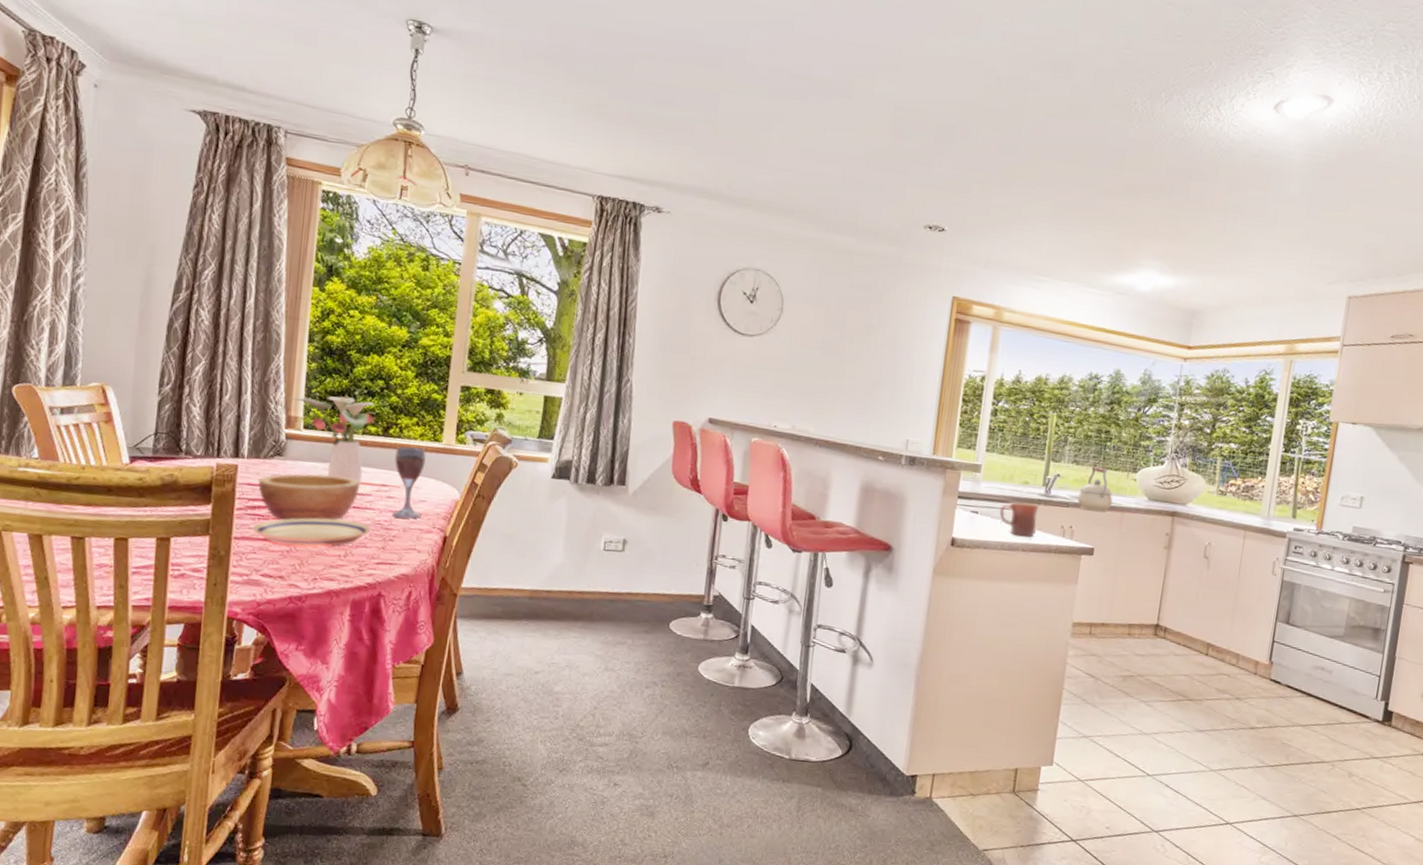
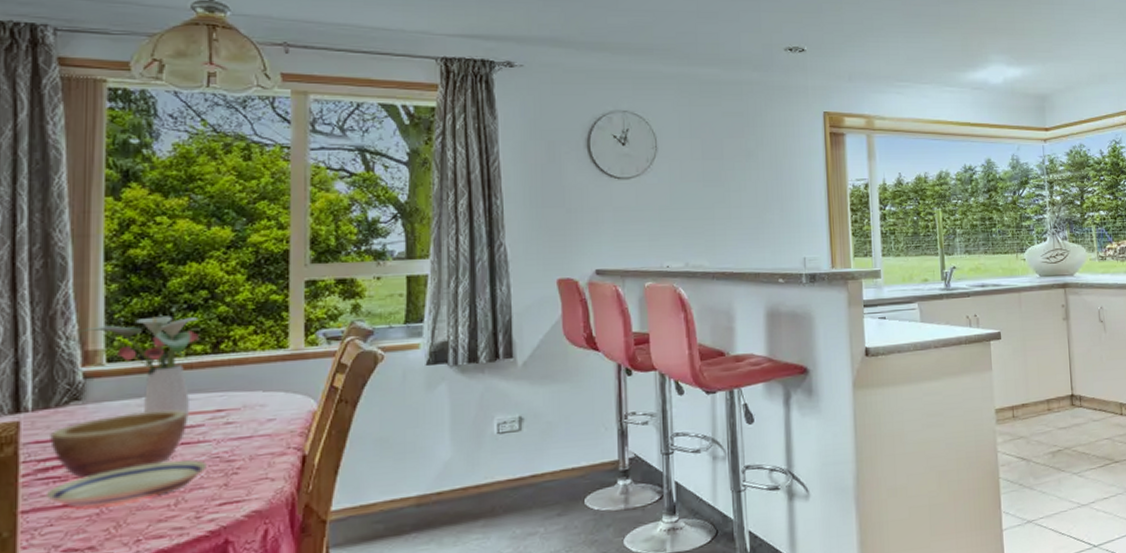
cup: present [392,446,426,519] -> none [231,359,271,445]
mug: present [999,502,1039,538] -> none [905,299,944,336]
kettle: present [1078,466,1113,513] -> none [976,252,1009,298]

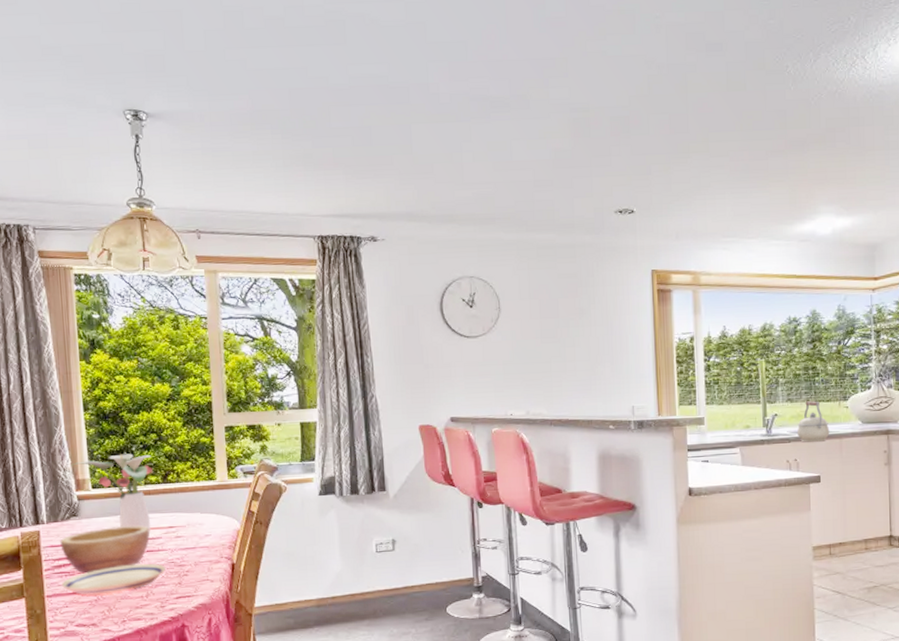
kettle: none [976,252,1009,298] -> present [797,401,830,443]

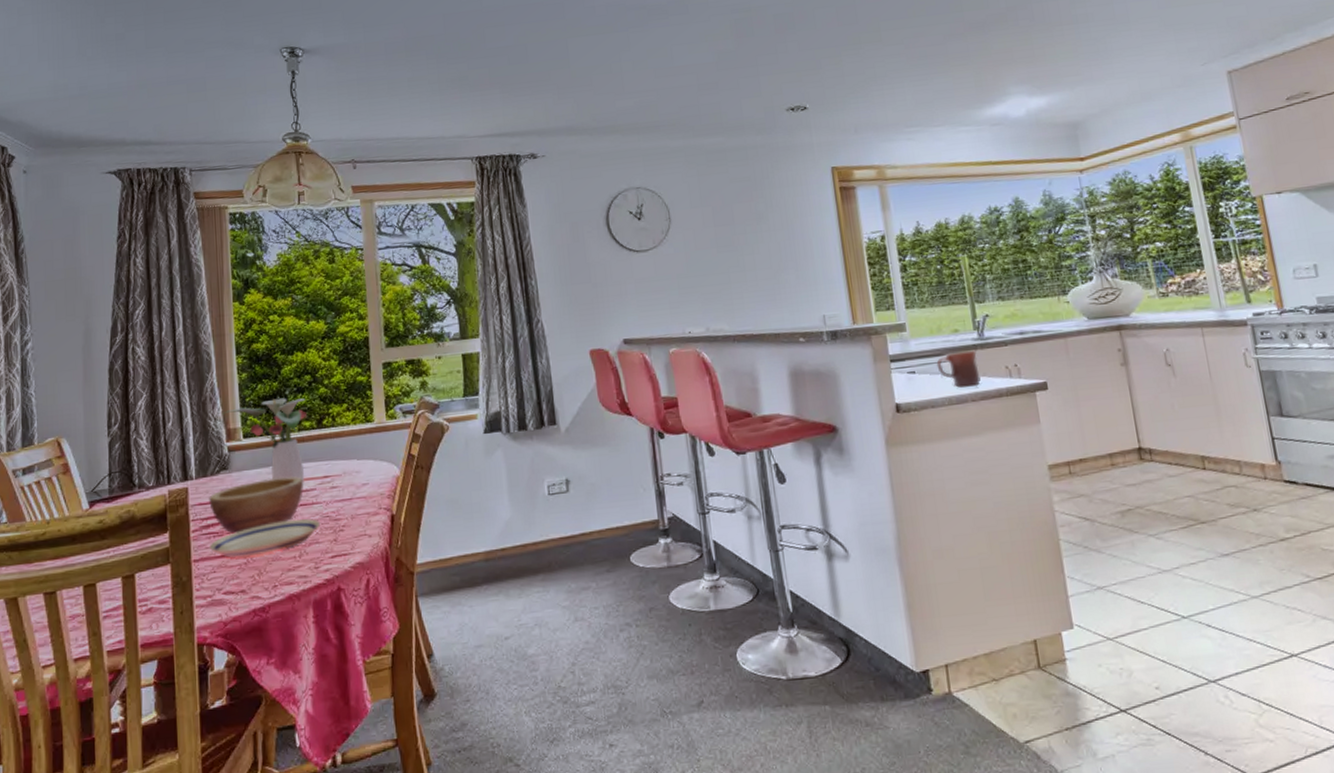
mug: none [727,444,764,478] -> present [936,350,981,389]
kettle: present [797,401,830,443] -> none [1013,297,1052,345]

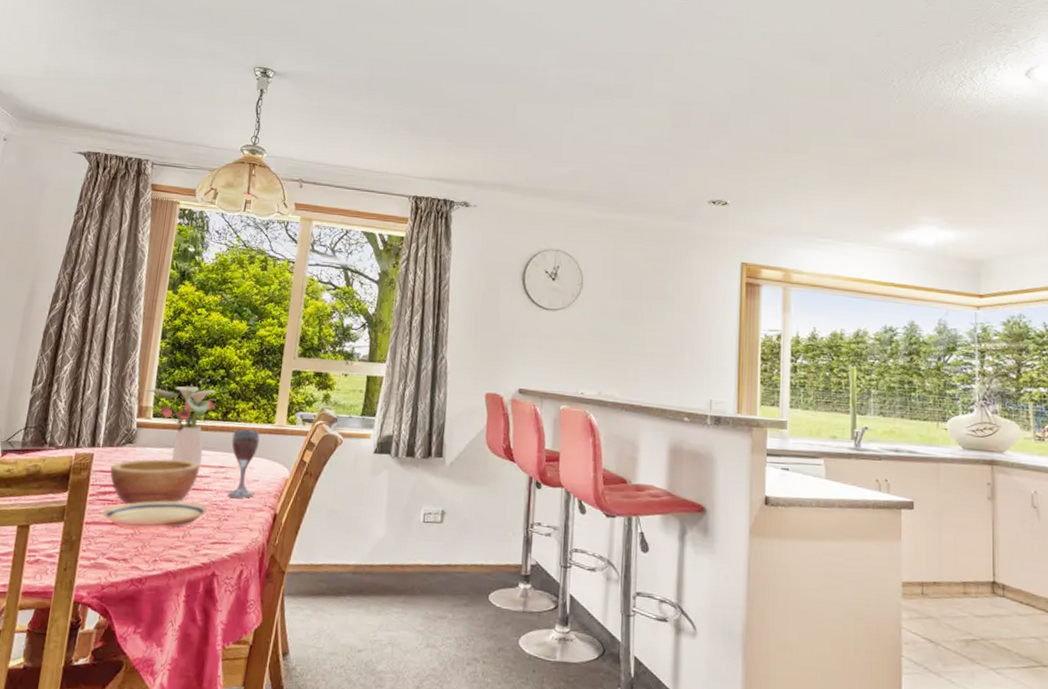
cup: none [332,432,366,506] -> present [228,429,260,498]
mug: present [936,350,981,389] -> none [810,457,851,494]

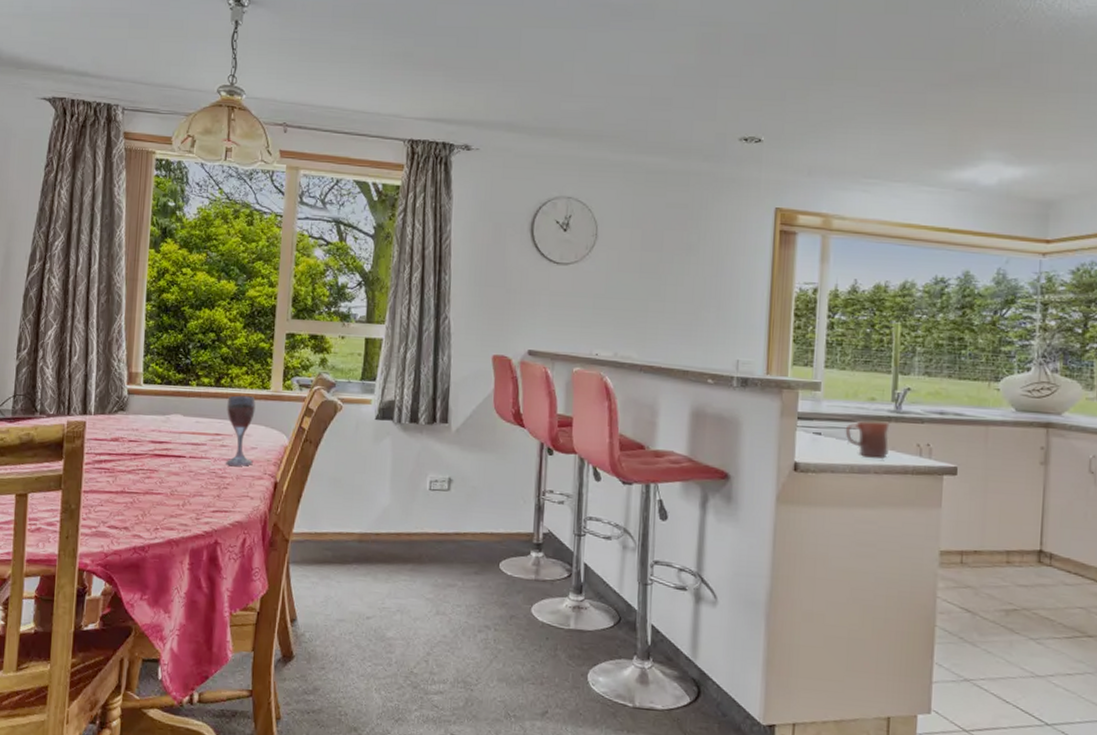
plate: present [103,500,208,529] -> none [100,469,206,498]
bowl: present [110,459,200,505] -> none [104,426,196,473]
flower arrangement: present [137,386,216,470] -> none [126,350,208,437]
mug: none [810,457,851,494] -> present [845,420,890,459]

